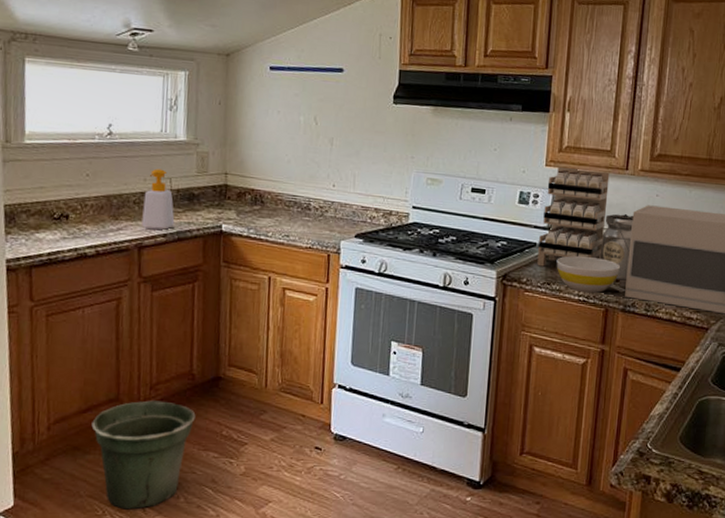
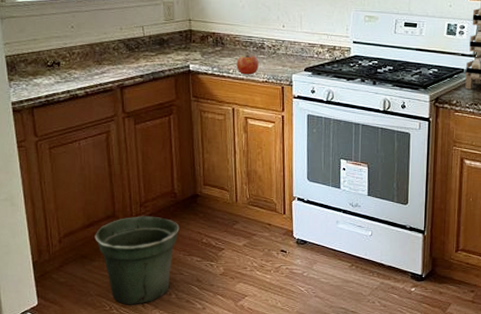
soap bottle: present [141,168,175,230] -> none [121,18,149,71]
fruit: none [276,214,303,240] -> present [236,53,259,75]

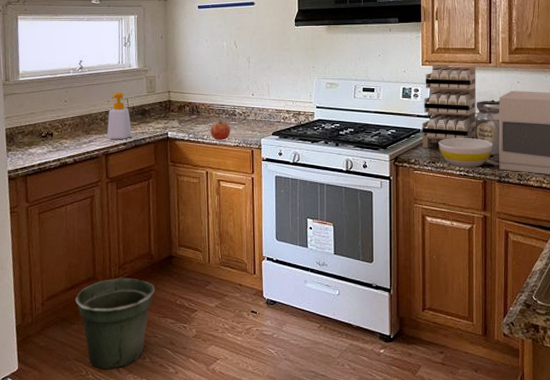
soap bottle: none [121,18,149,71] -> present [107,92,132,139]

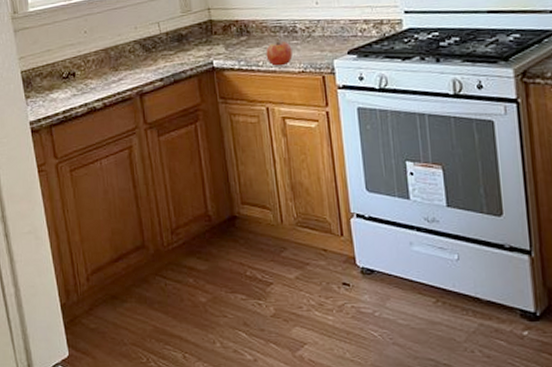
flower pot: present [75,278,155,370] -> none [124,245,218,356]
soap bottle: present [107,92,132,139] -> none [137,15,169,75]

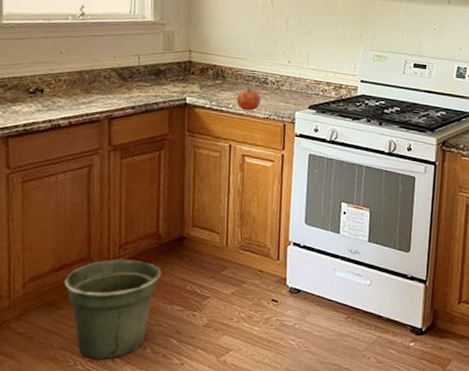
flower pot: none [124,245,218,356] -> present [64,259,162,360]

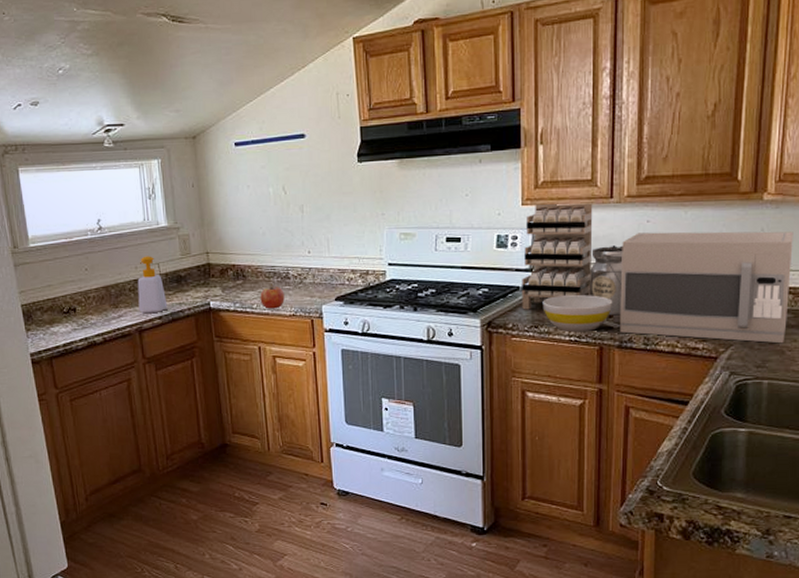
flower pot: present [64,259,162,360] -> none [121,469,210,567]
soap bottle: none [111,46,143,102] -> present [137,256,168,313]

